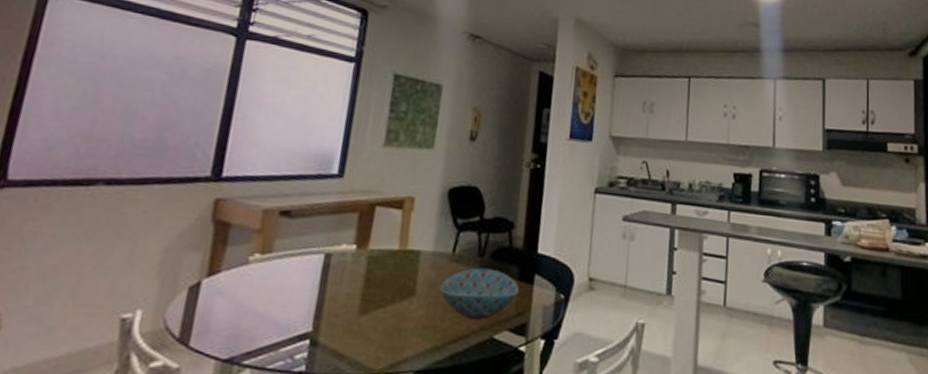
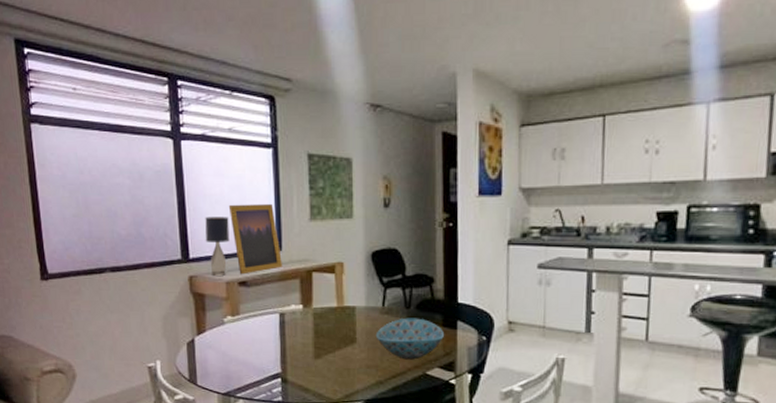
table lamp: none [247,128,285,202] -> present [205,217,230,276]
picture frame: none [283,118,344,203] -> present [228,204,283,275]

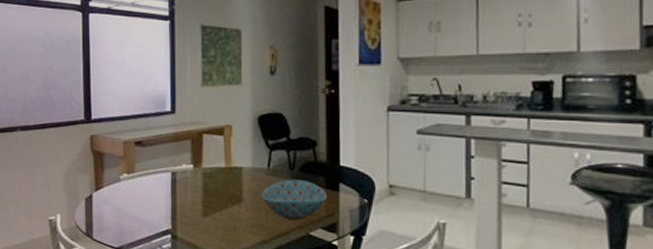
table lamp: present [205,217,230,276] -> none [106,81,128,136]
picture frame: present [228,204,283,275] -> none [128,70,176,135]

